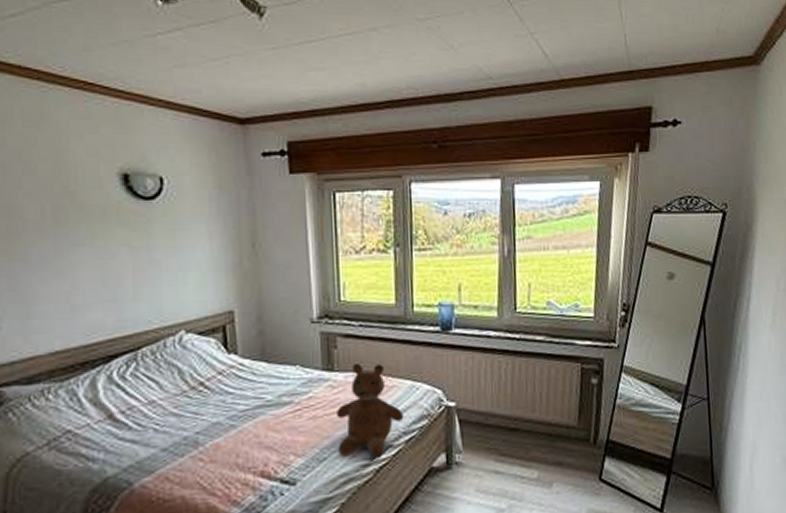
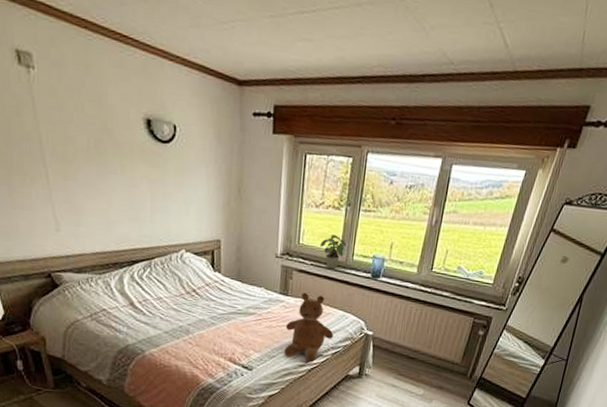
potted plant: none [368,283,402,327] -> present [320,234,347,269]

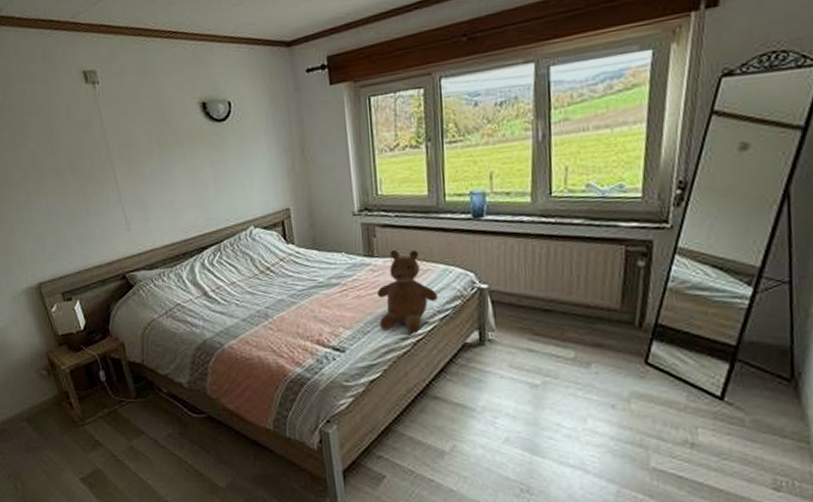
potted plant: present [320,234,347,269] -> none [402,176,434,217]

